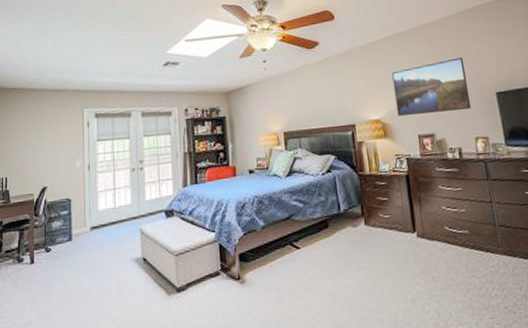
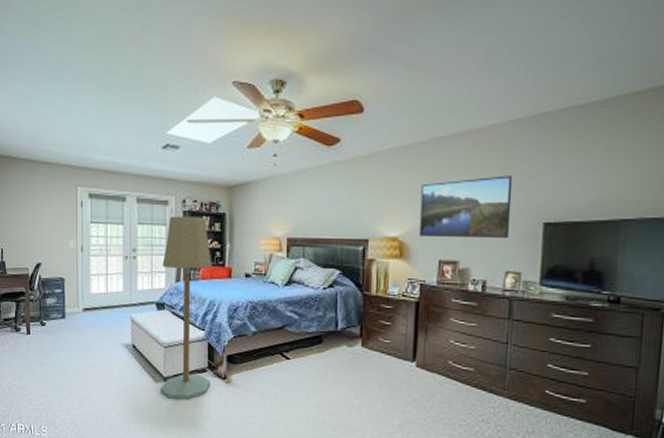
floor lamp: none [169,122,225,312] -> present [160,216,212,400]

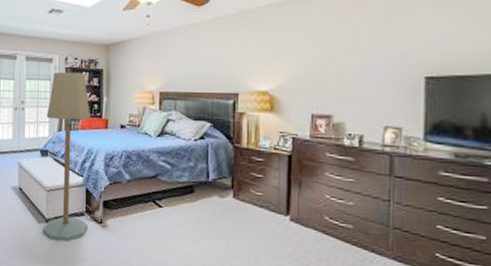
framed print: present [419,175,513,238] -> none [290,30,389,92]

